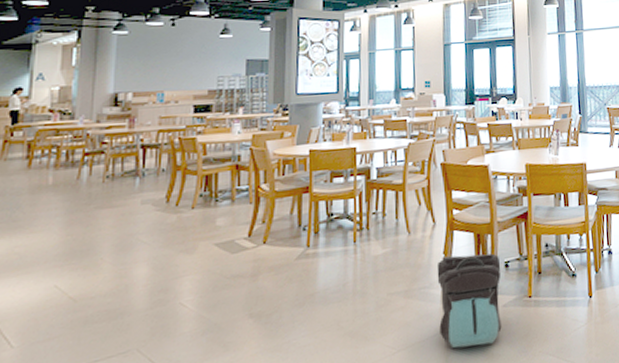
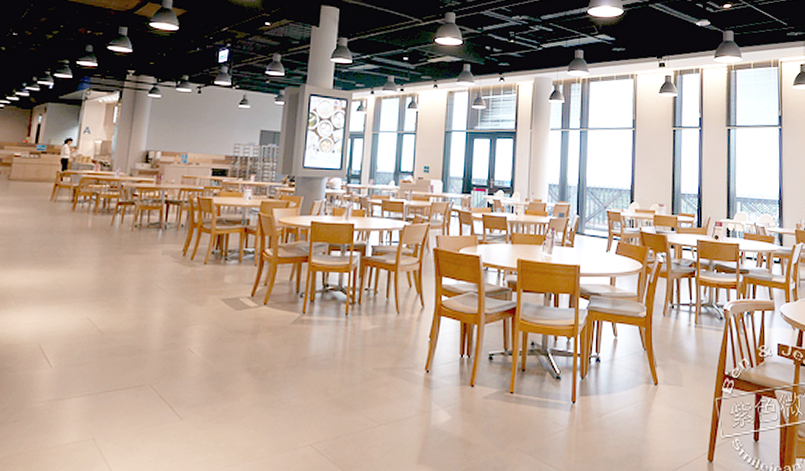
backpack: present [436,253,502,349] -> none [420,341,485,433]

